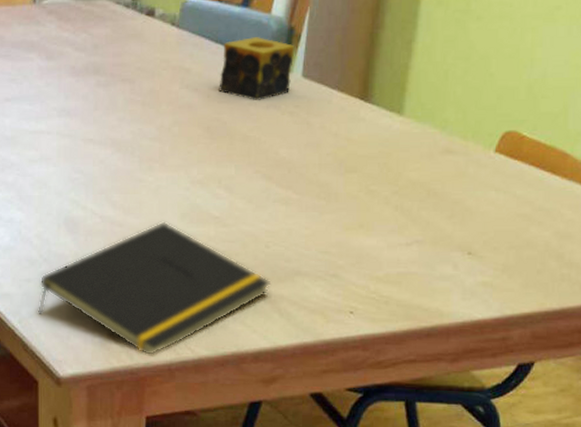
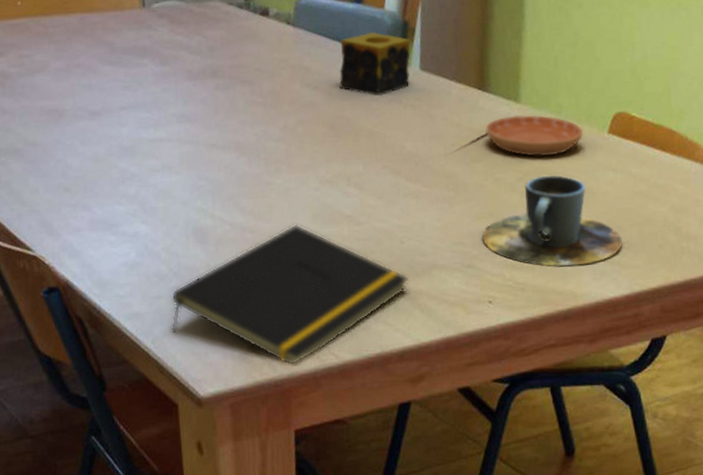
cup: none [349,191,497,284] -> present [481,175,622,267]
saucer: none [364,127,467,172] -> present [485,115,583,157]

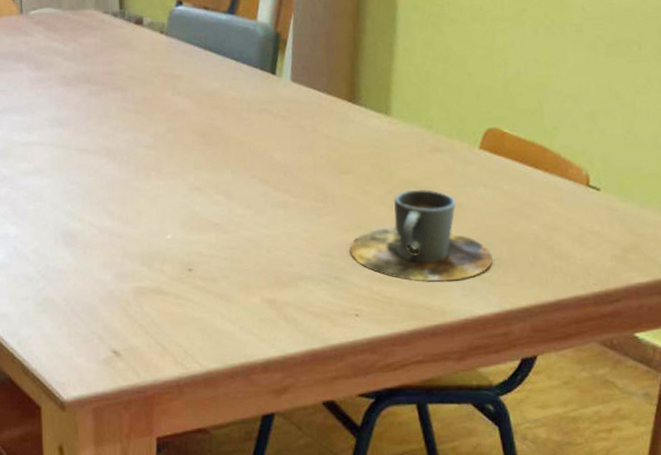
notepad: present [171,224,410,366] -> none [36,230,276,372]
candle: present [339,32,411,96] -> none [210,43,282,105]
saucer: present [485,115,583,157] -> none [355,128,454,170]

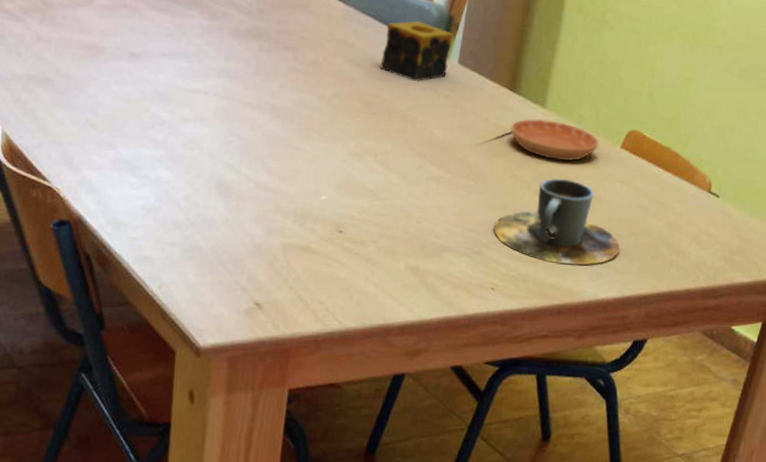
candle: none [210,43,282,105] -> present [380,21,453,81]
saucer: none [355,128,454,170] -> present [511,118,598,162]

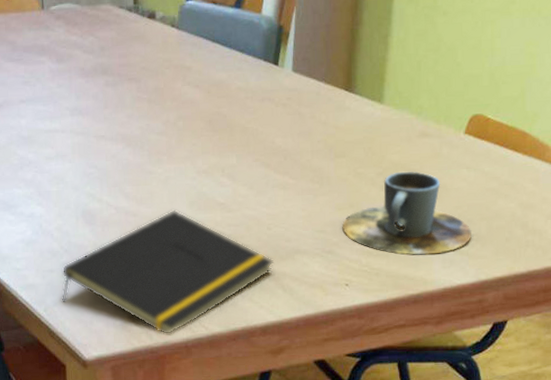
notepad: none [180,191,420,327] -> present [61,209,275,335]
candle: present [380,21,453,81] -> none [218,36,285,94]
saucer: present [511,118,598,162] -> none [350,115,441,154]

